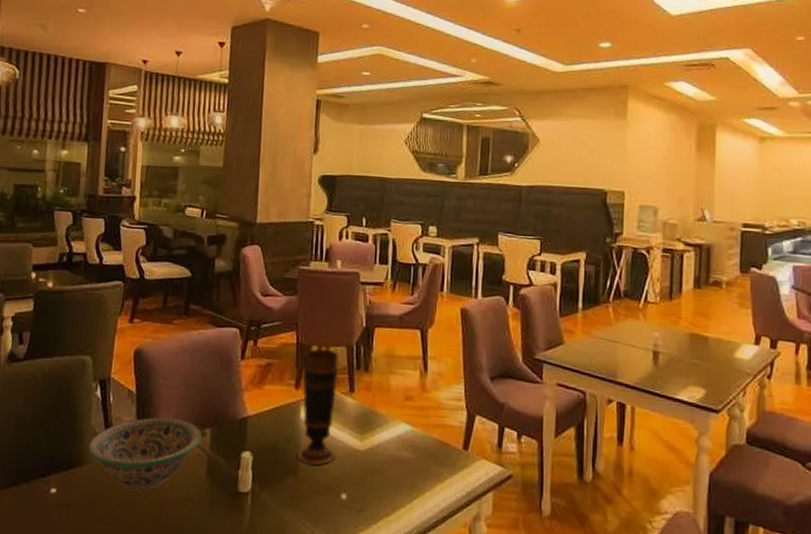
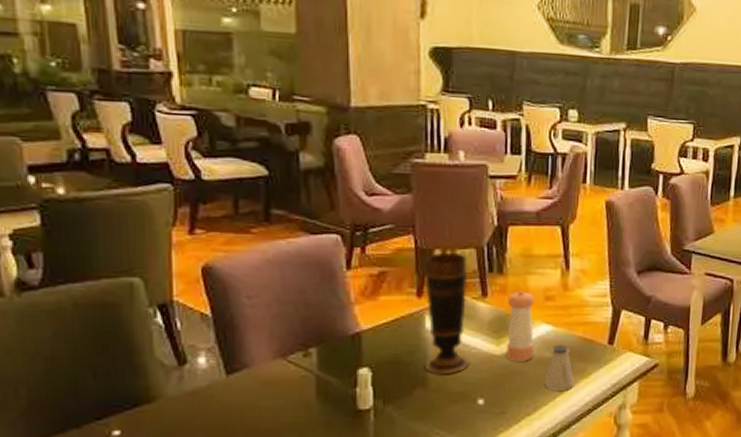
decorative bowl: present [88,417,202,492] -> none [156,340,306,423]
pepper shaker: none [369,388,396,460] -> present [507,290,535,362]
saltshaker: none [402,445,431,494] -> present [545,345,574,391]

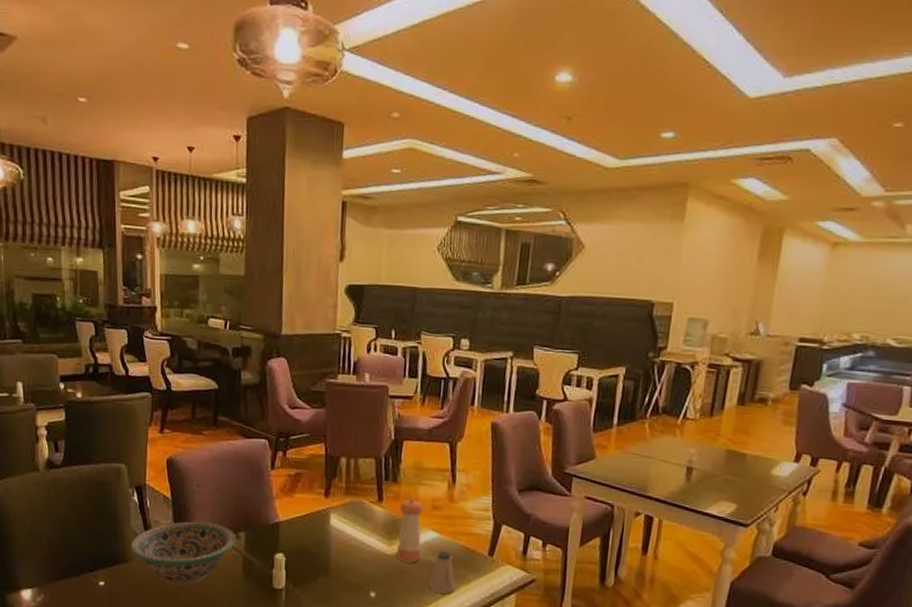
decorative bowl: none [156,340,306,423] -> present [130,521,237,586]
vase: present [425,252,469,375] -> none [328,459,367,568]

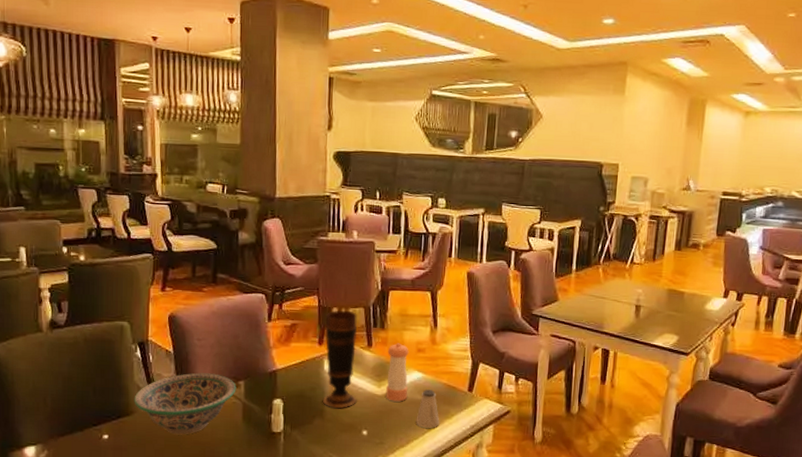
vase: none [328,459,367,568] -> present [323,310,358,409]

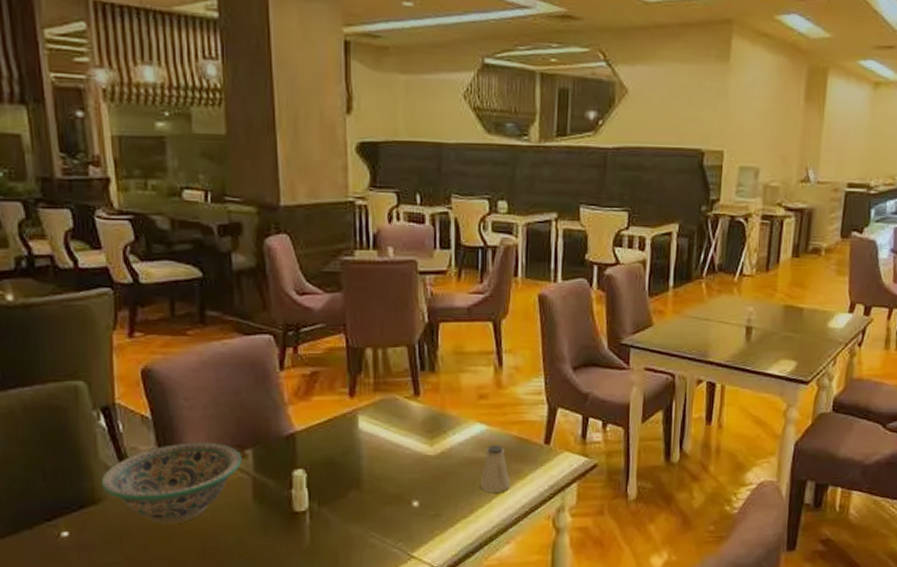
vase: present [323,310,358,409] -> none [357,351,403,476]
pepper shaker: present [386,343,409,402] -> none [441,388,469,463]

